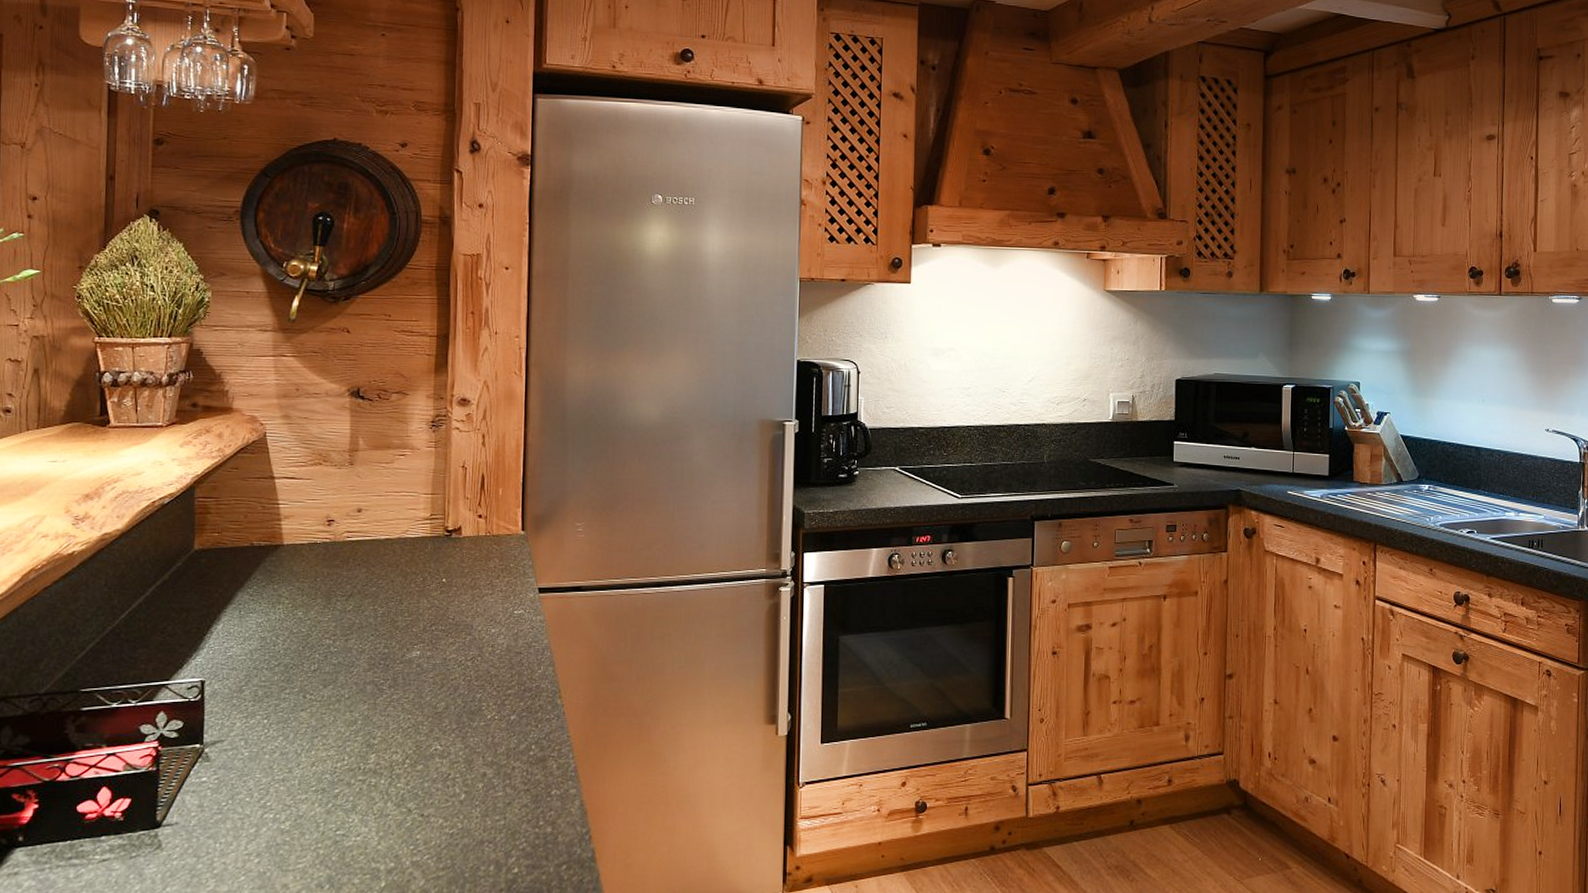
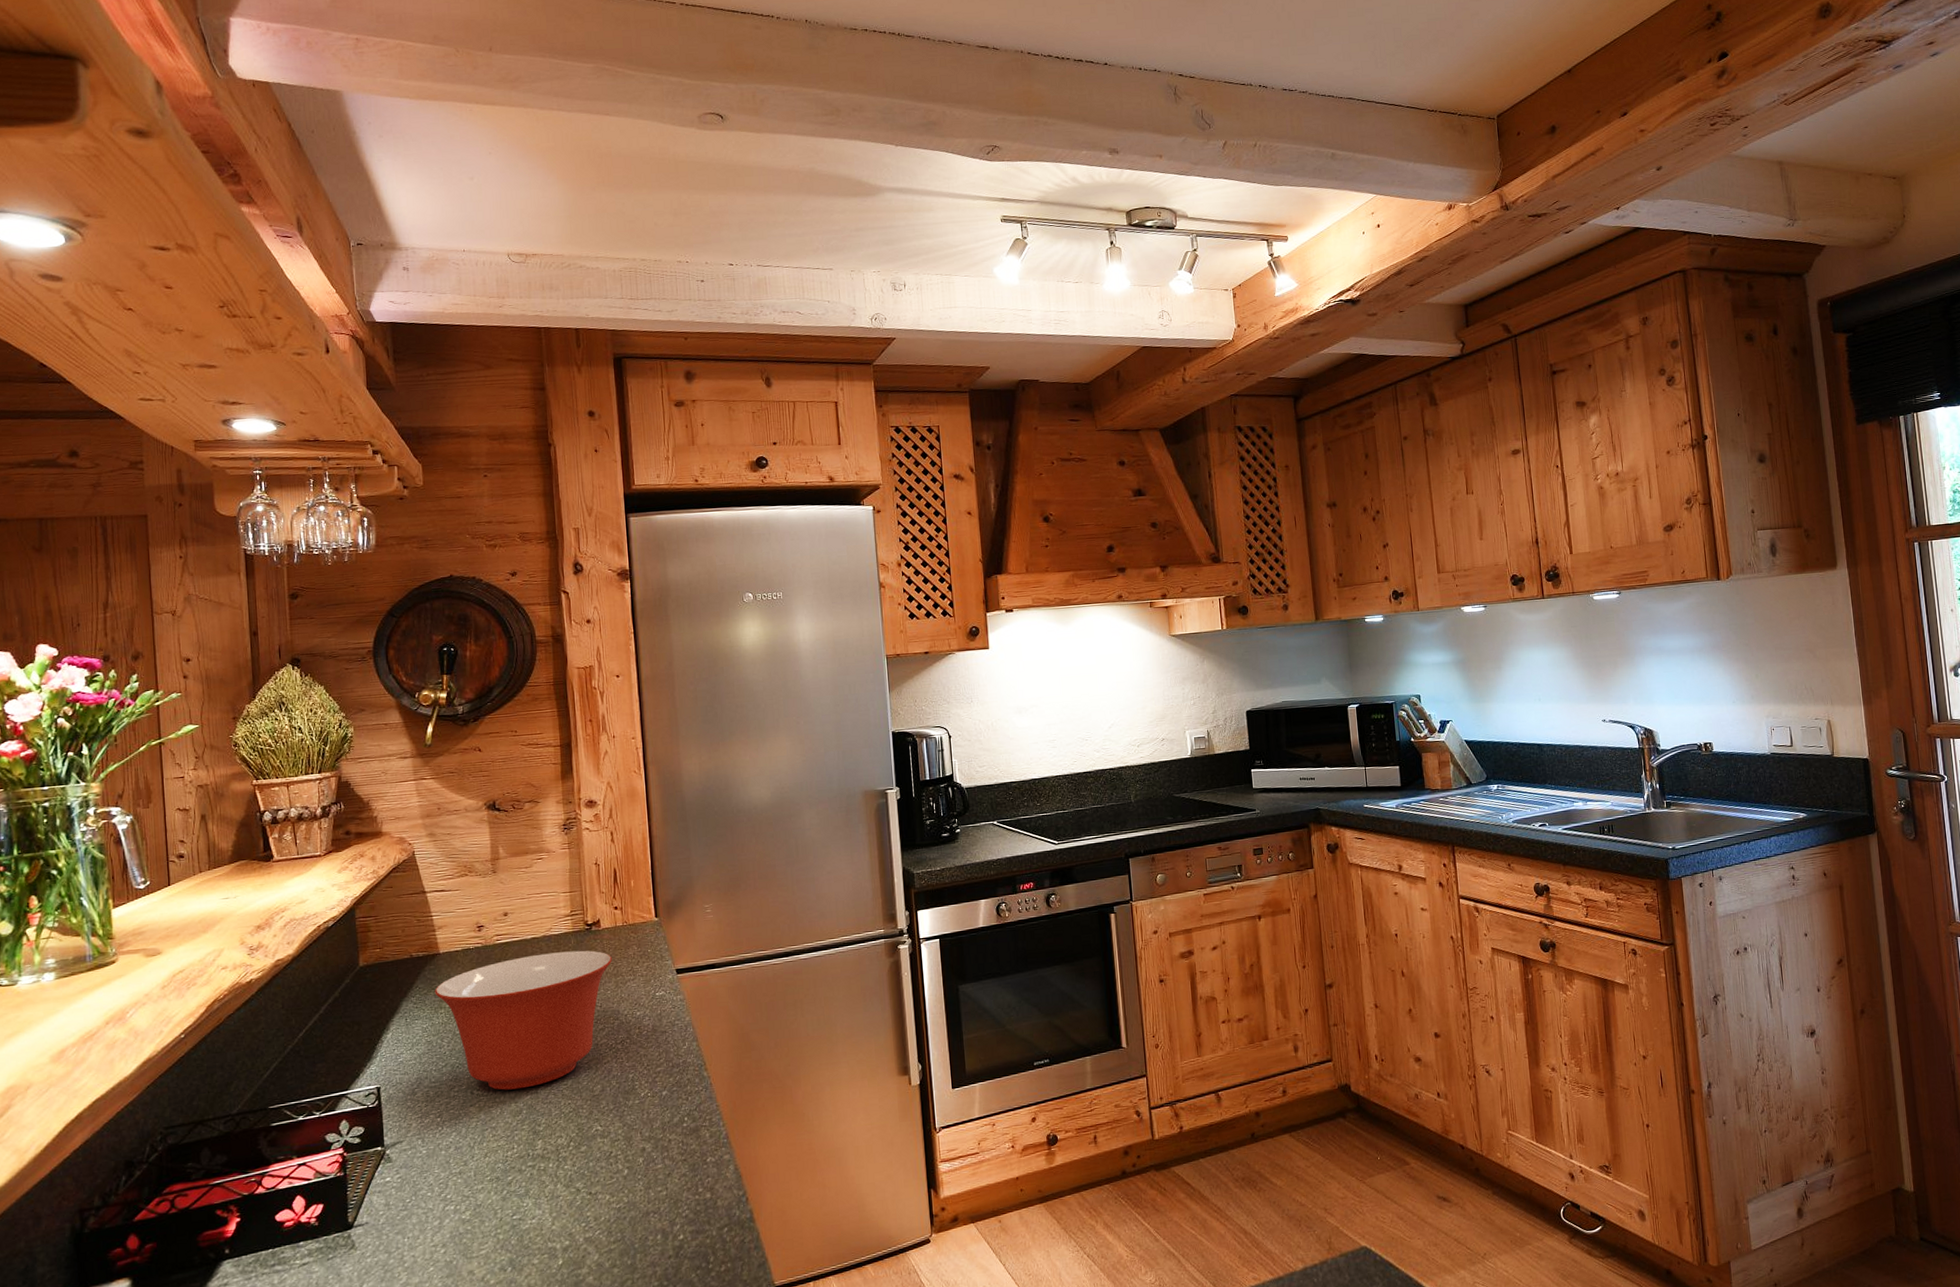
mixing bowl: none [274,557,470,698] -> present [434,950,612,1091]

